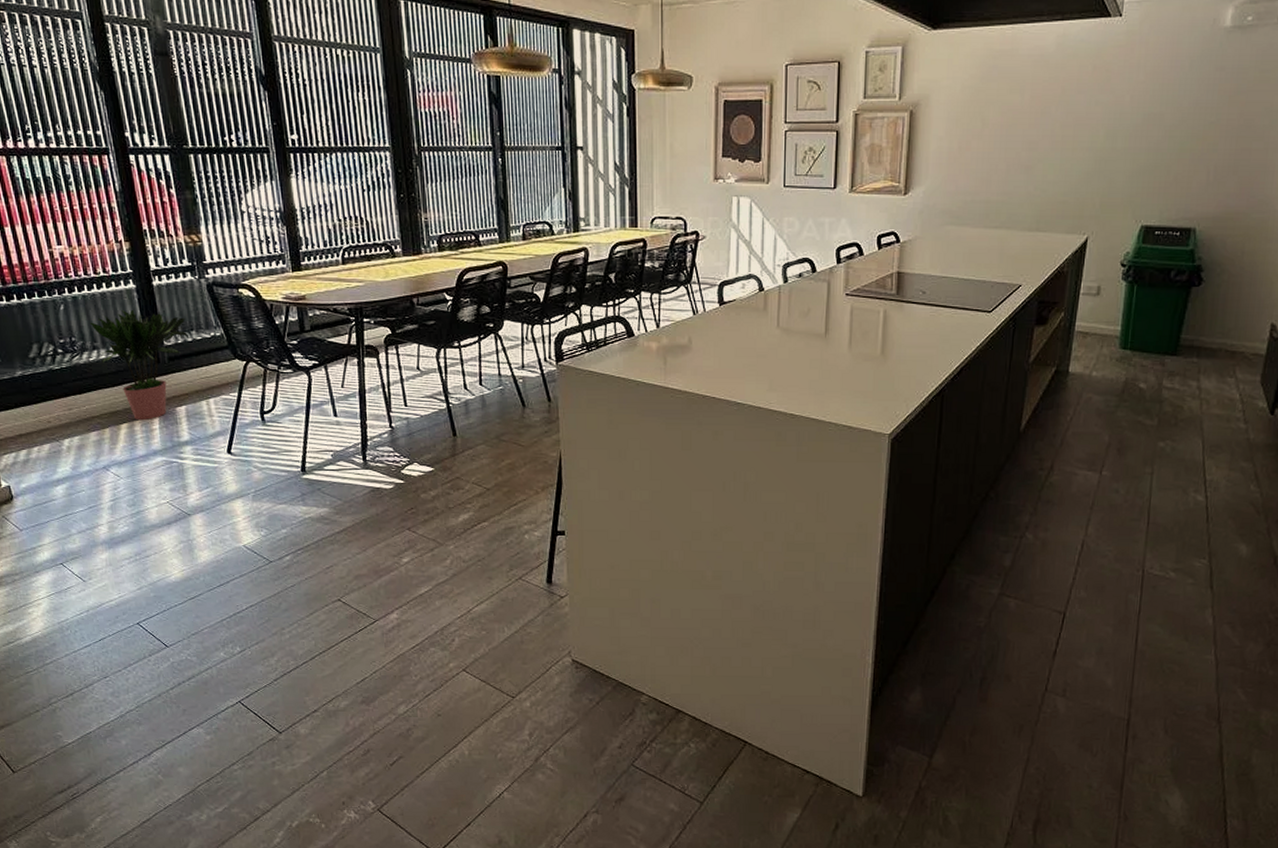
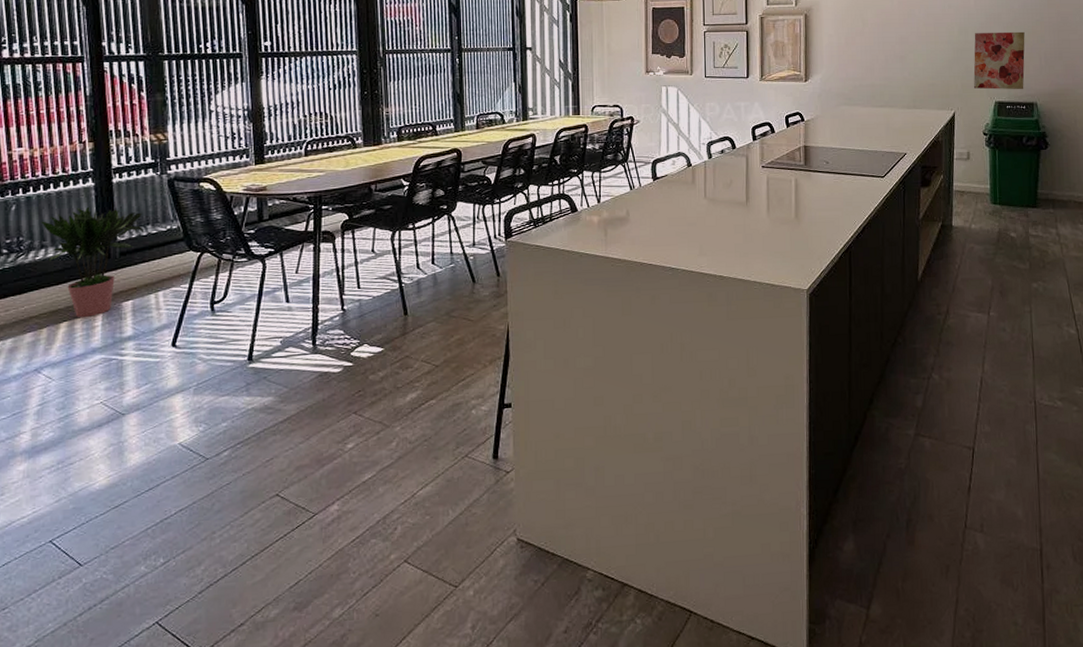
wall art: none [1116,137,1192,212] -> present [973,31,1025,90]

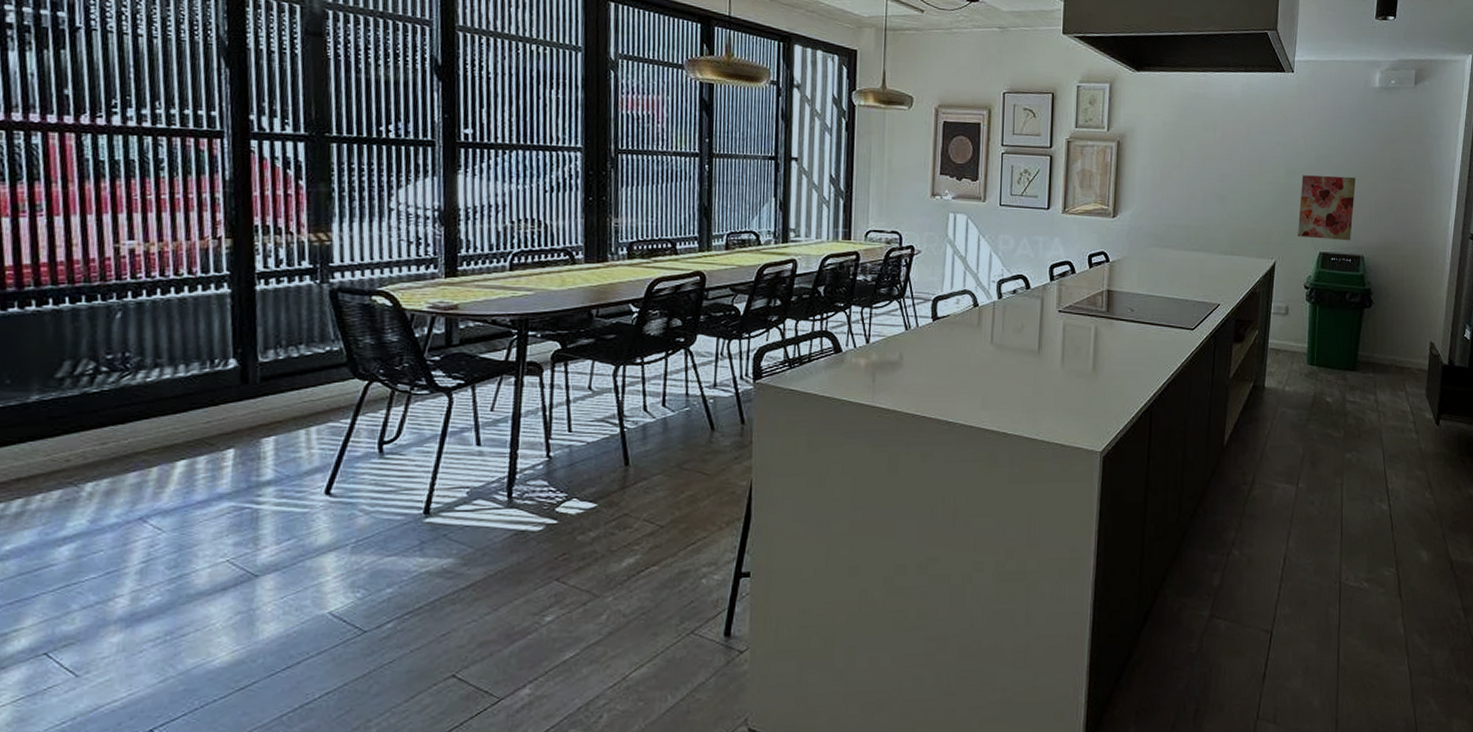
potted plant: present [41,206,145,317] -> none [156,318,296,455]

